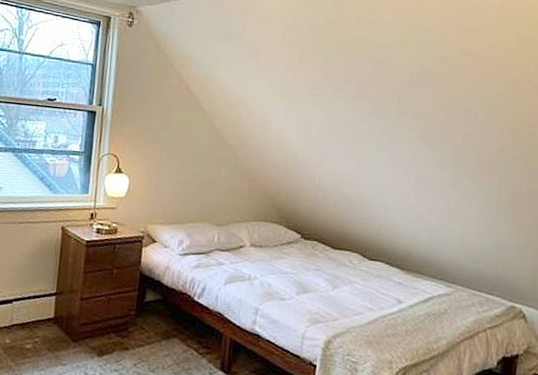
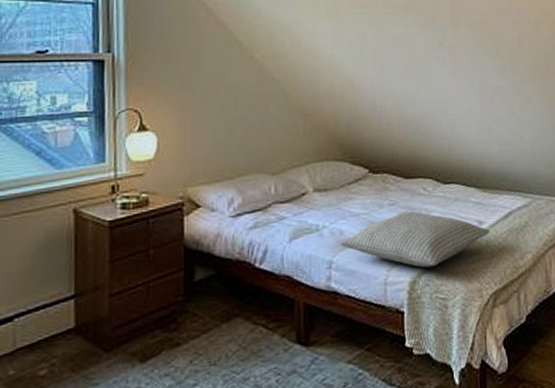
pillow: none [267,278,408,332] -> present [340,211,490,268]

